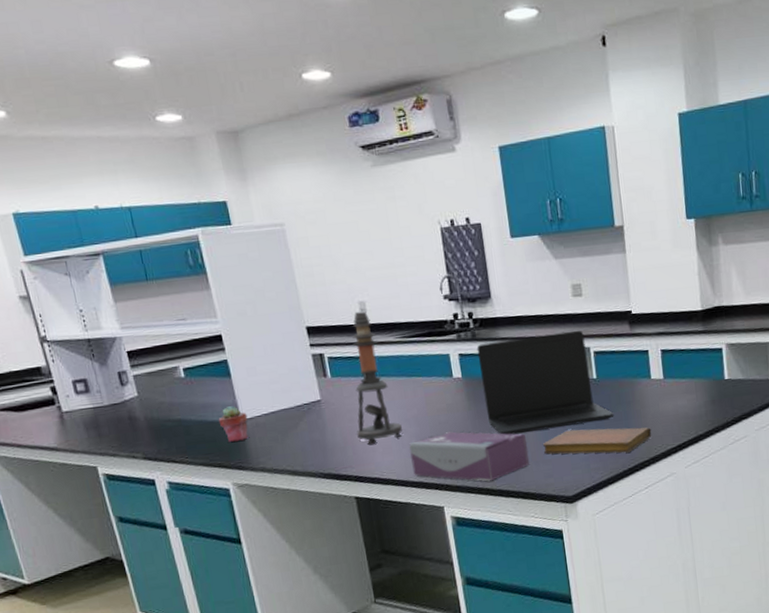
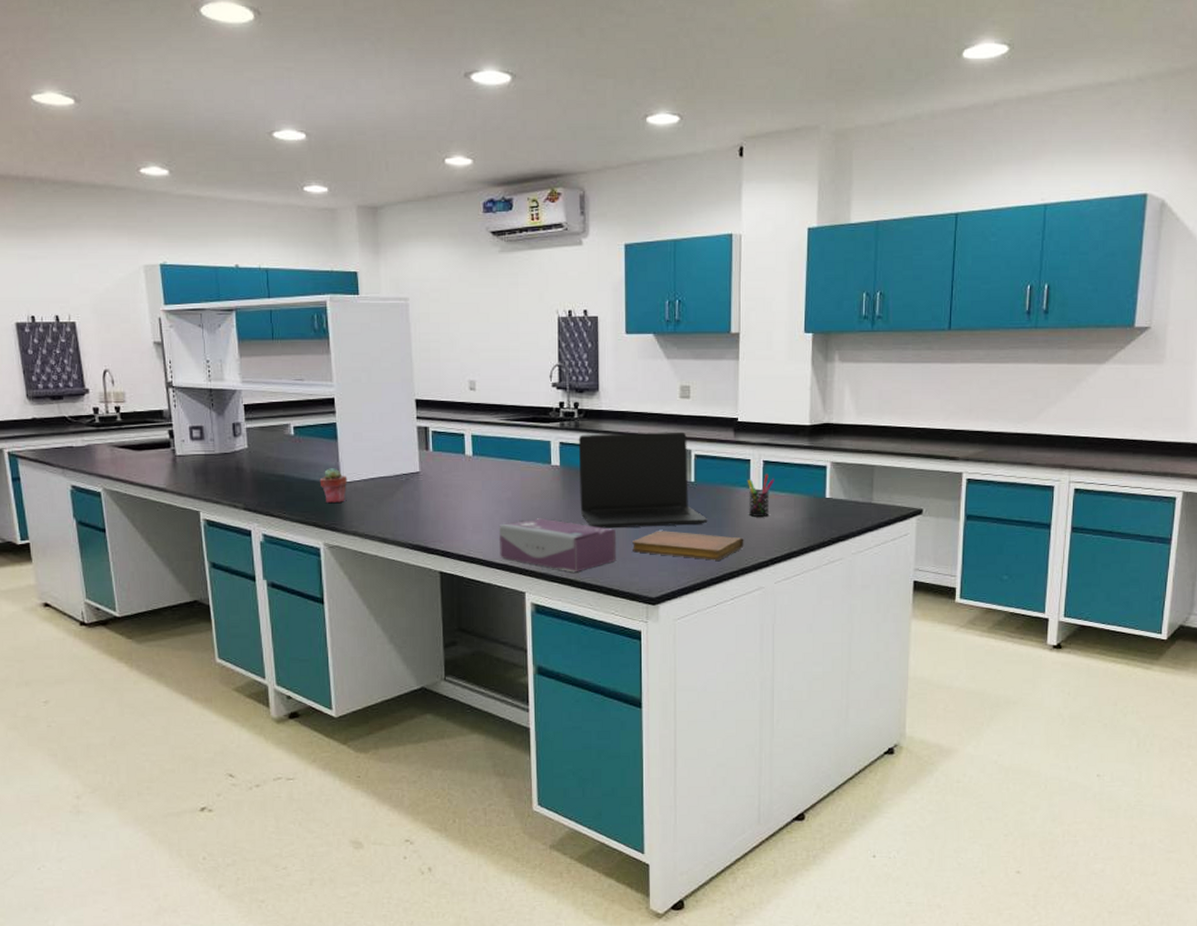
microscope: present [352,310,403,444] -> none [449,389,496,521]
pen holder: none [647,362,674,406] -> present [747,474,775,517]

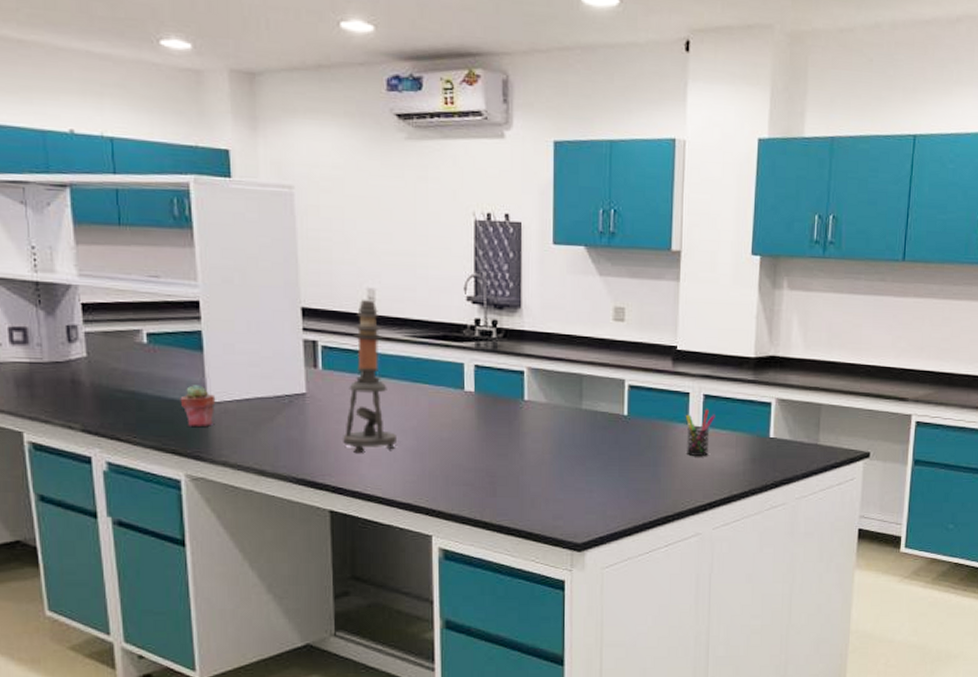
microscope: none [449,389,496,521] -> present [342,299,398,453]
tissue box: present [498,518,617,573] -> none [401,451,539,514]
laptop: present [578,431,708,529] -> none [496,357,642,465]
notebook: present [633,531,744,561] -> none [557,469,681,503]

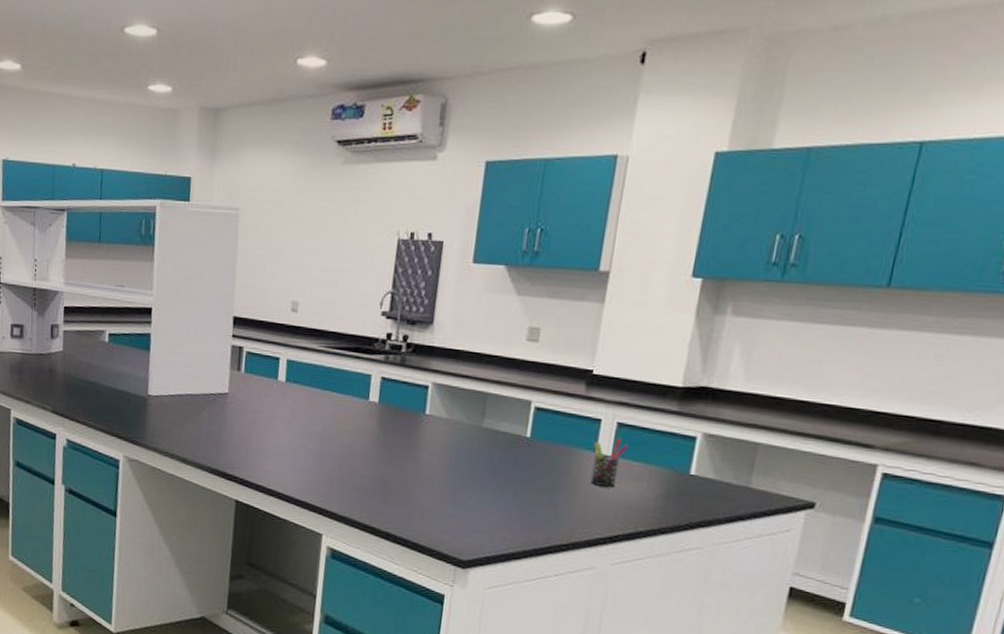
potted succulent: present [180,385,216,426] -> none [127,379,155,416]
microscope: present [342,299,398,453] -> none [253,310,303,451]

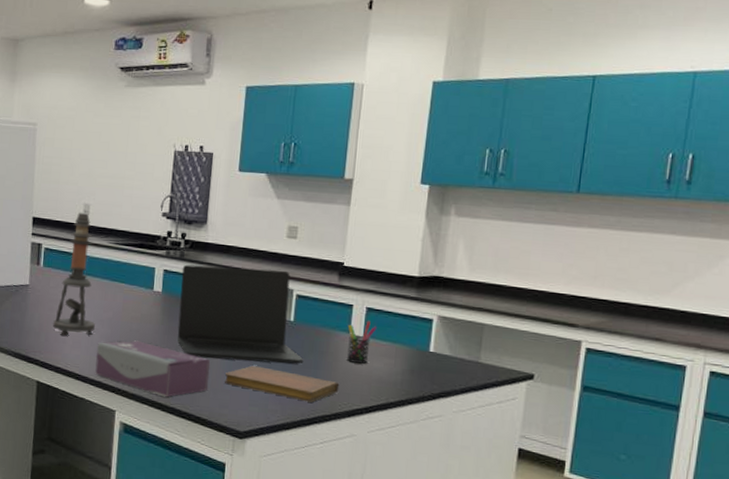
microscope: none [253,310,303,451] -> present [52,212,96,336]
tissue box: none [300,457,432,521] -> present [95,340,211,397]
laptop: none [395,371,540,486] -> present [177,264,304,364]
notebook: none [447,487,581,530] -> present [225,365,340,403]

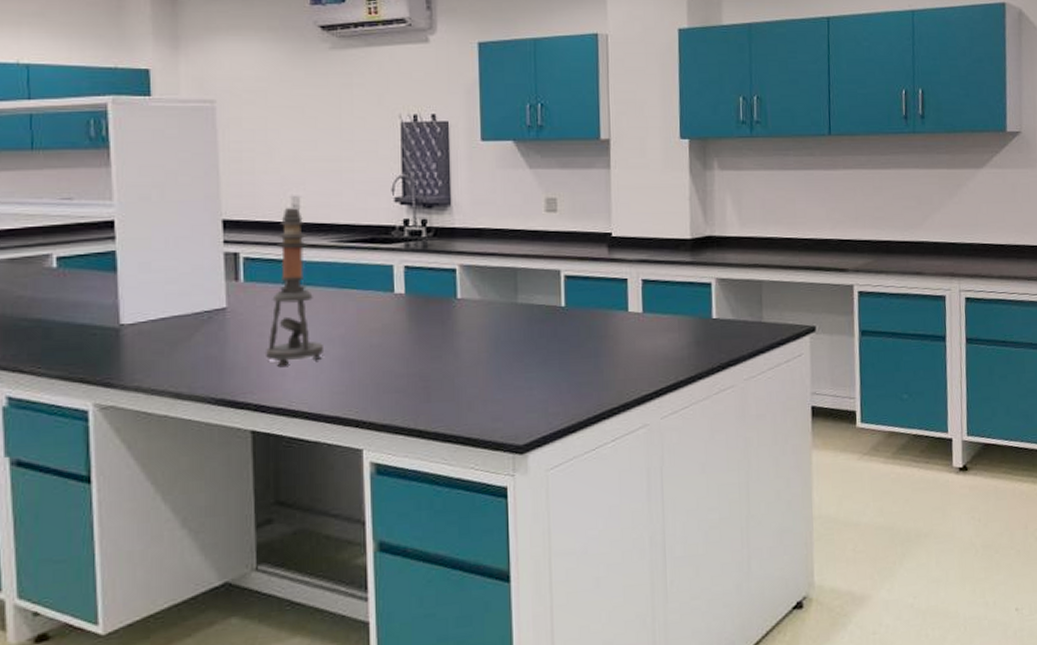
tissue box: present [95,340,211,397] -> none [328,357,476,421]
laptop: present [177,264,304,364] -> none [427,249,582,367]
notebook: present [225,365,340,403] -> none [494,364,625,397]
pen holder: present [347,321,377,364] -> none [624,294,656,343]

